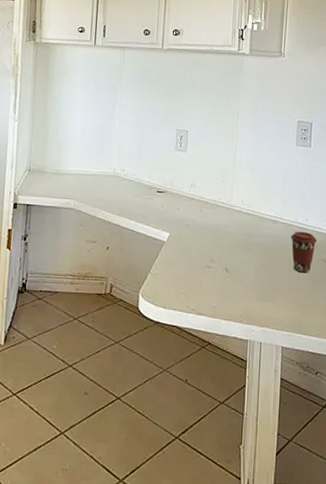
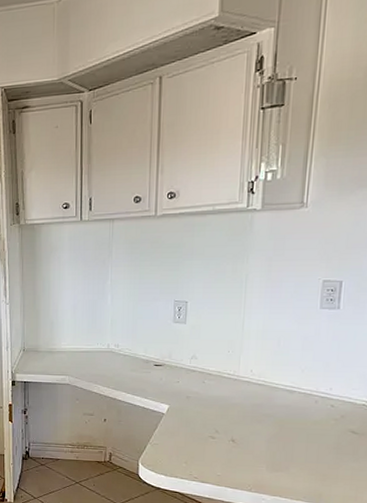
coffee cup: present [291,231,318,273] -> none [310,400,344,444]

